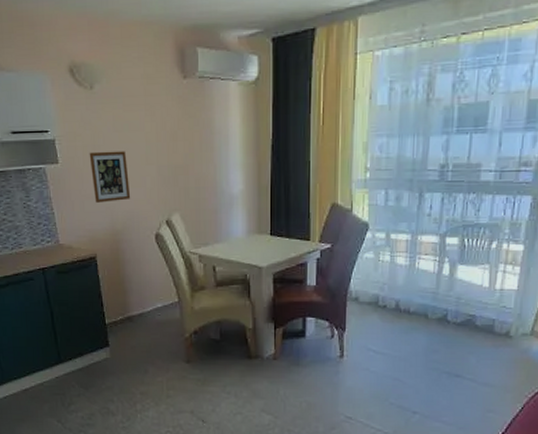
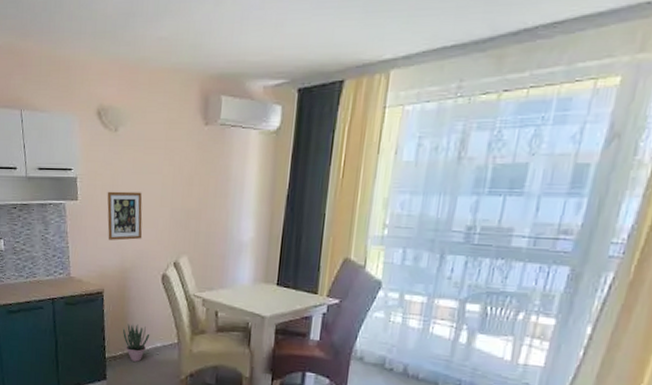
potted plant: none [120,287,150,325] -> present [122,323,150,362]

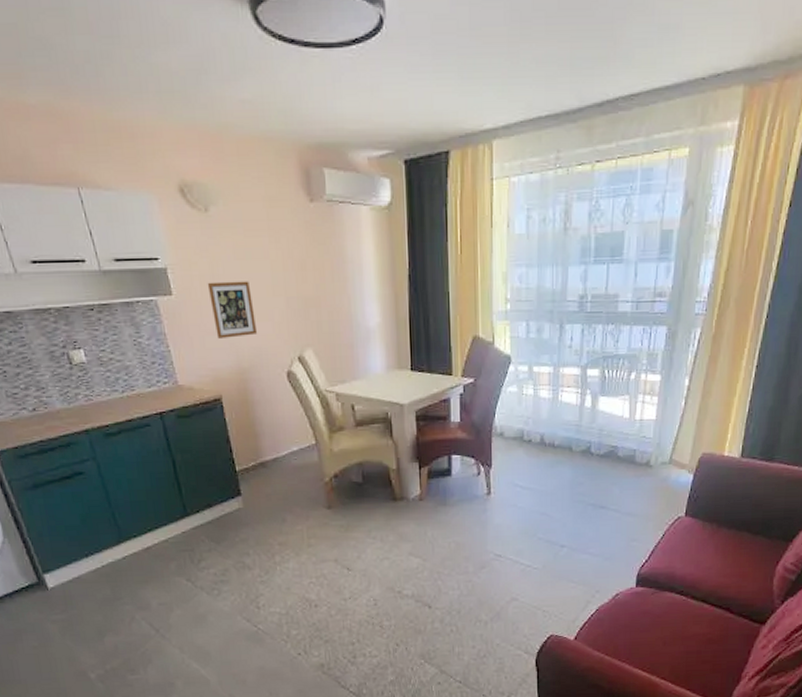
potted plant: present [122,323,150,362] -> none [250,430,284,471]

